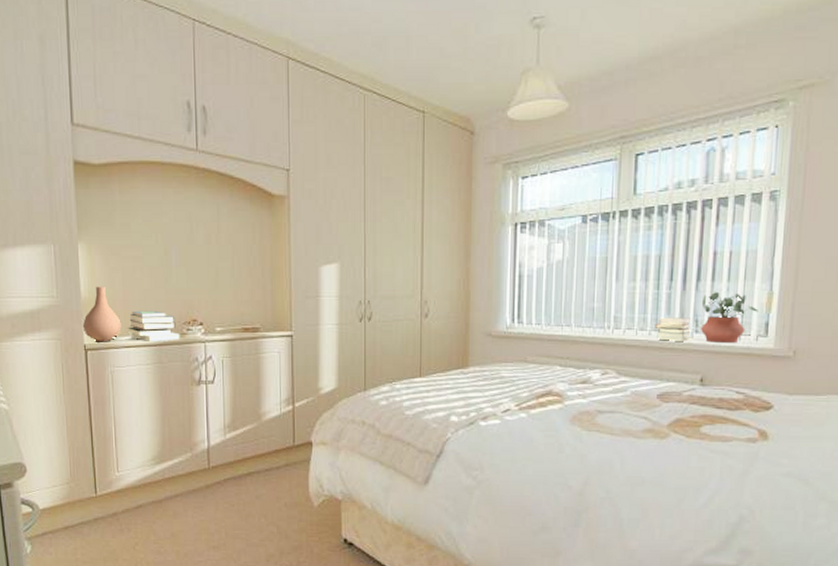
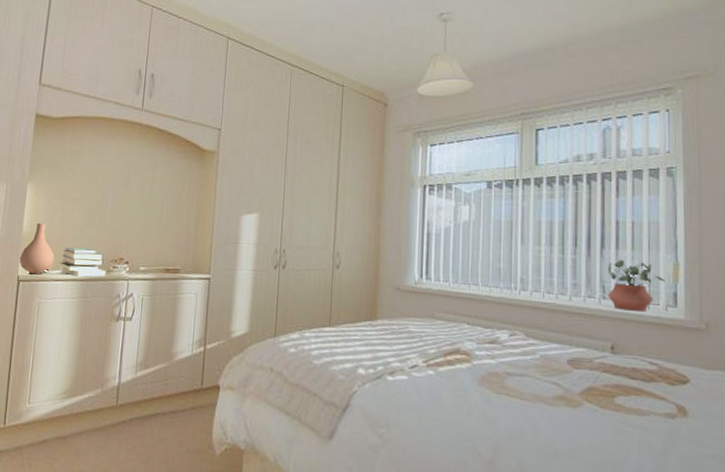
books: present [654,317,694,341] -> none [561,281,601,307]

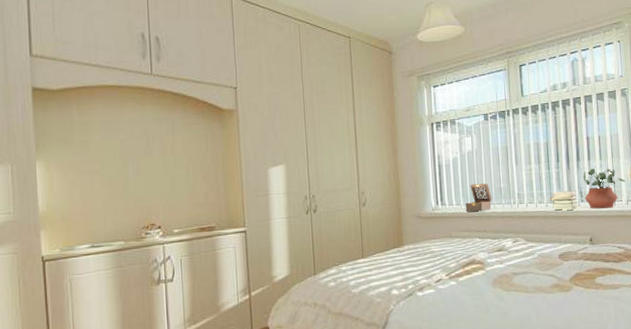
vase: present [19,222,55,275] -> none [40,199,80,253]
books: present [58,246,107,278] -> none [86,218,140,249]
jewelry box: none [455,259,488,294] -> present [466,182,492,213]
books: none [561,281,601,307] -> present [550,190,581,211]

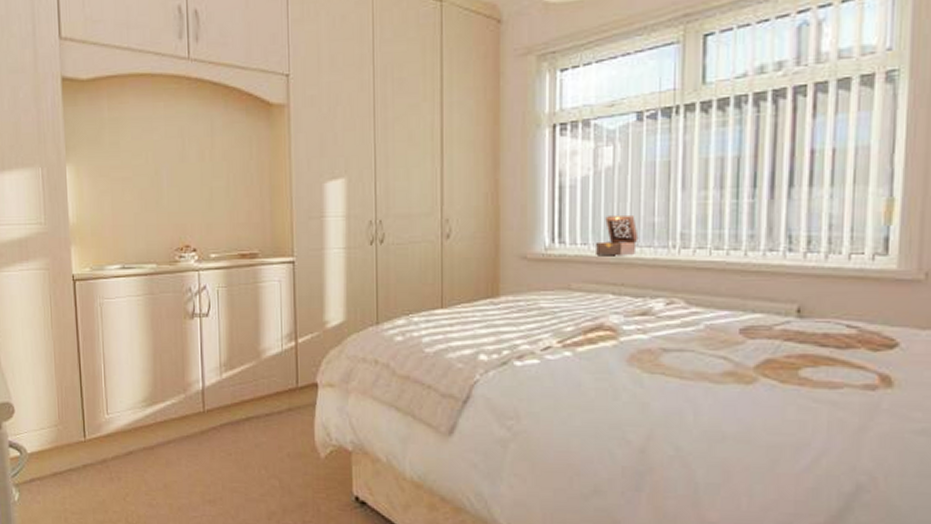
books: present [550,190,581,211] -> none [734,232,786,262]
potted plant: present [583,169,625,210] -> none [794,200,874,265]

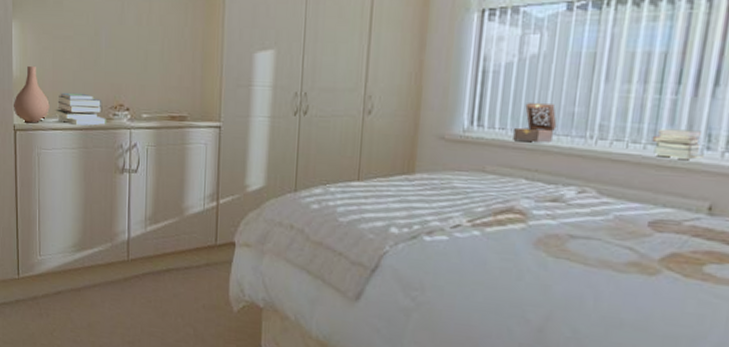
vase: none [70,210,111,272] -> present [13,65,50,124]
books: none [116,236,174,272] -> present [55,92,107,126]
books: none [734,232,786,262] -> present [651,128,704,160]

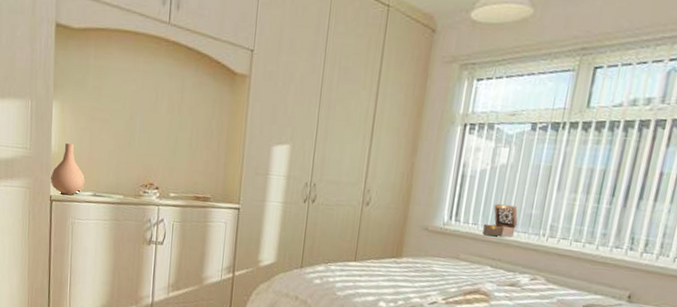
books: present [55,92,107,126] -> none [89,169,138,201]
books: present [651,128,704,160] -> none [589,231,628,258]

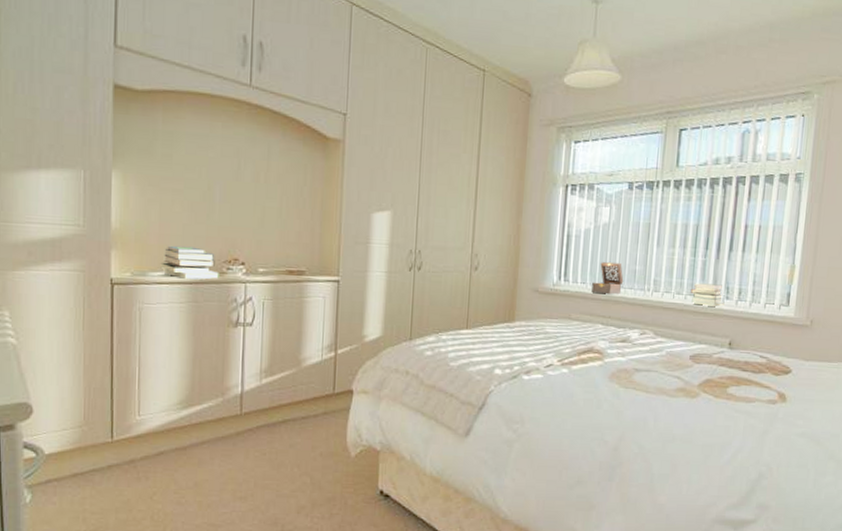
vase: present [50,142,85,196] -> none [110,217,155,277]
books: none [89,169,138,201] -> present [160,245,220,280]
books: none [589,231,628,258] -> present [690,283,725,307]

